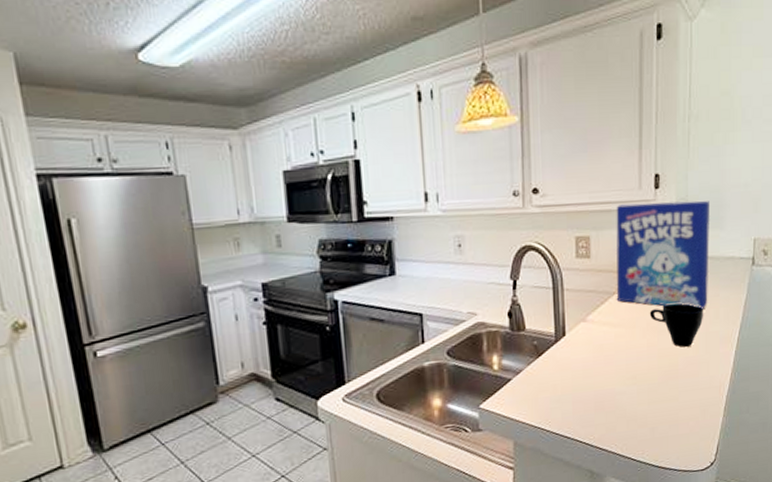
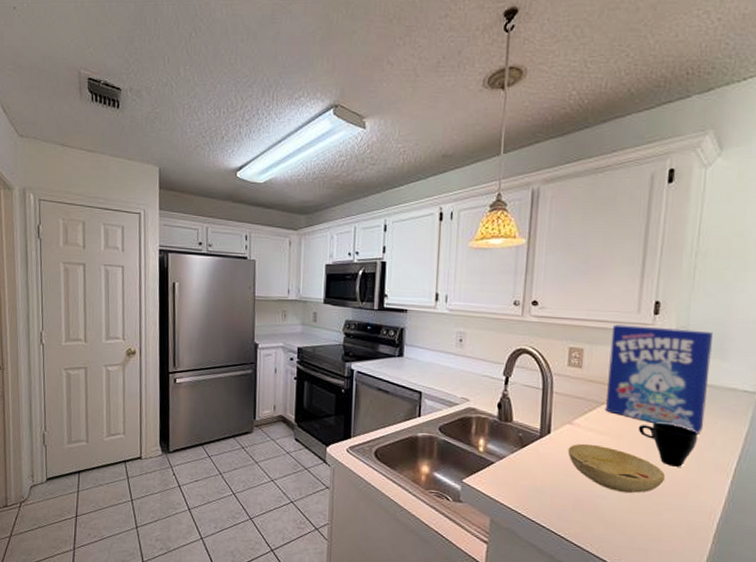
bowl: none [584,339,677,385] -> present [568,443,665,494]

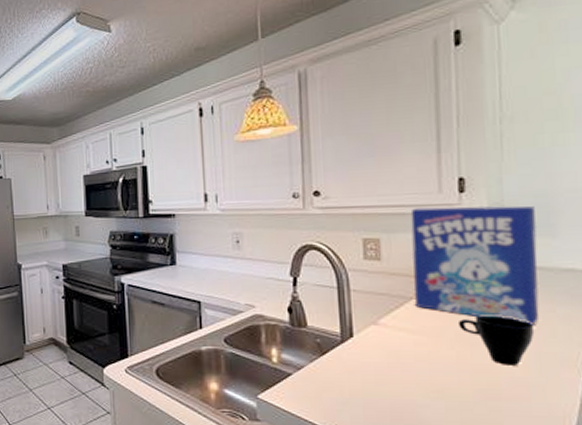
bowl: present [568,443,665,494] -> none [376,345,499,400]

